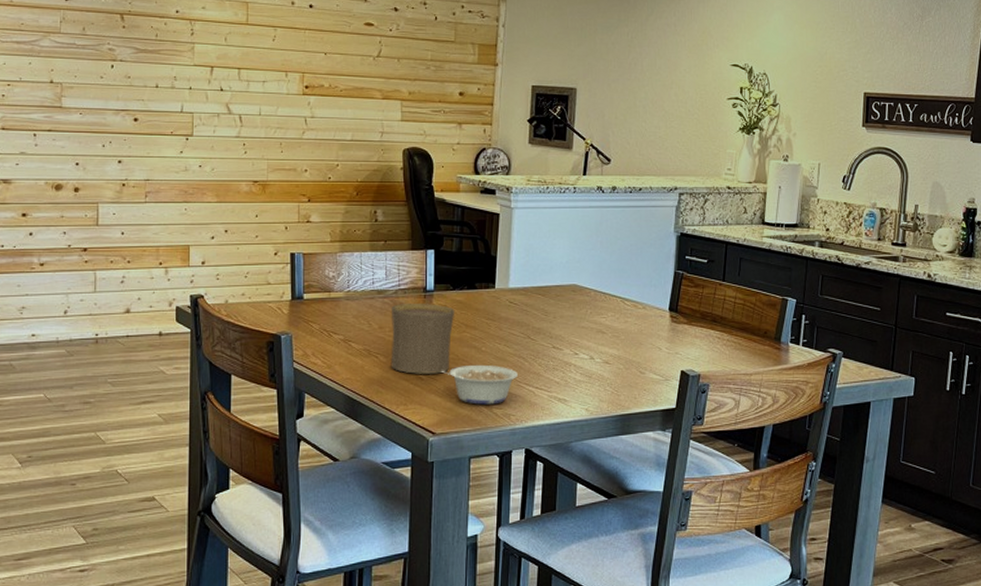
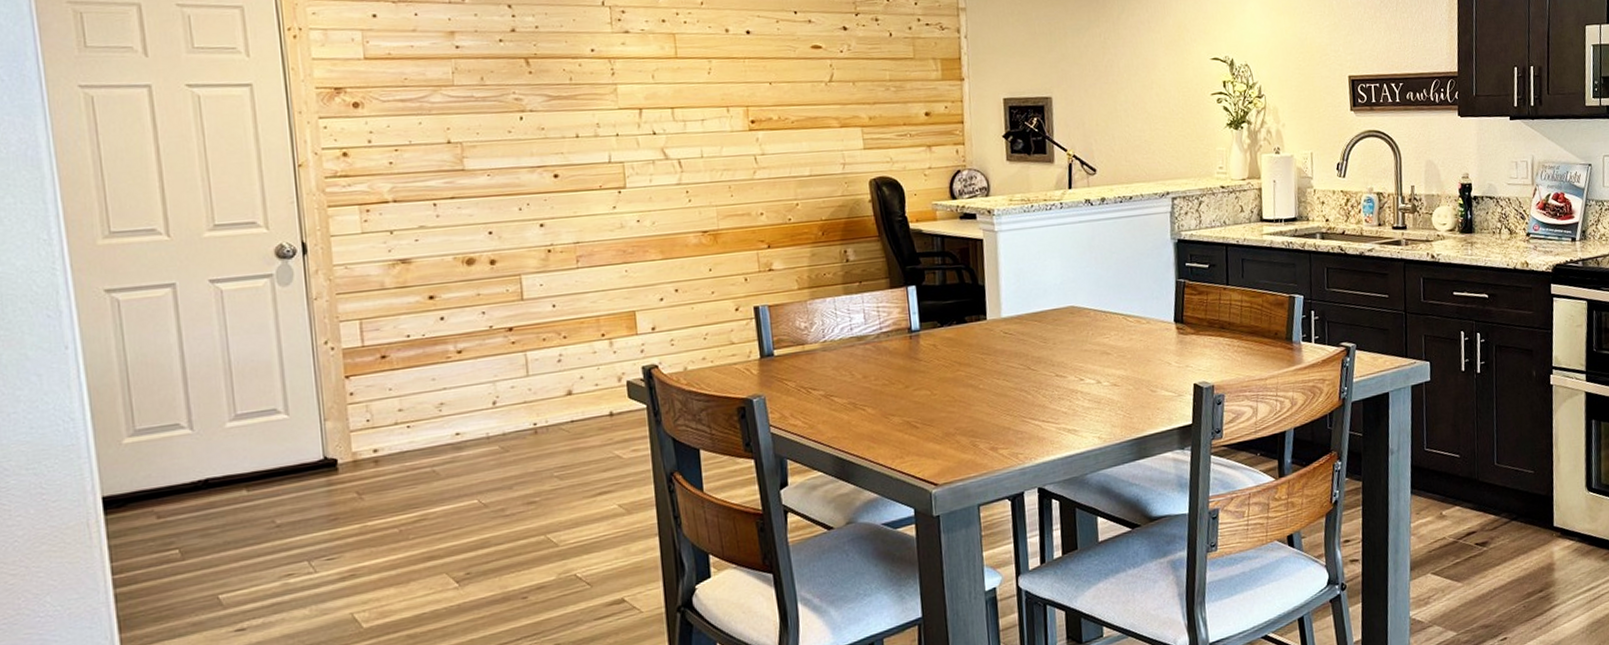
cup: present [391,304,455,374] -> none [875,344,946,423]
legume: present [440,364,518,405] -> none [936,402,1021,448]

